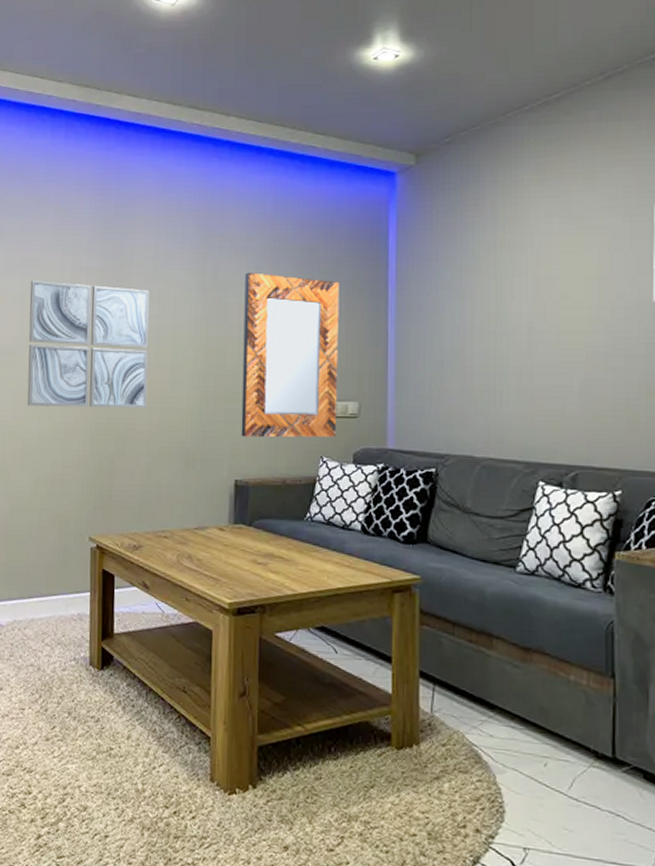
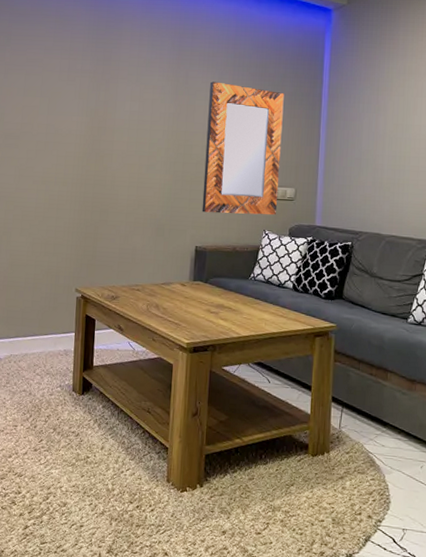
wall art: present [27,280,150,408] -> none [27,78,133,186]

